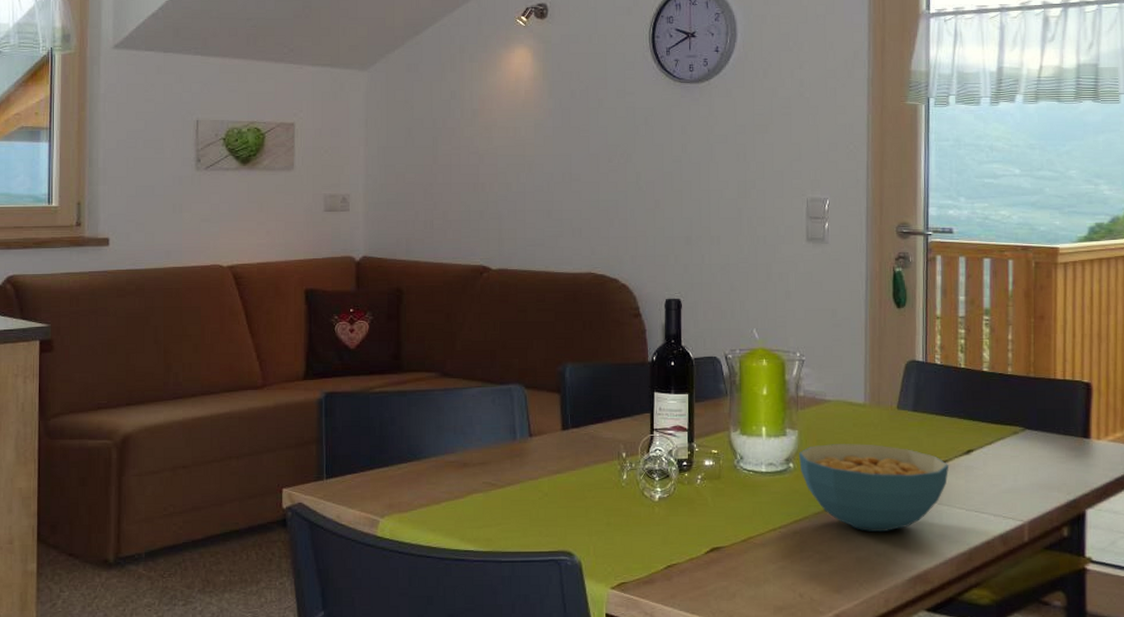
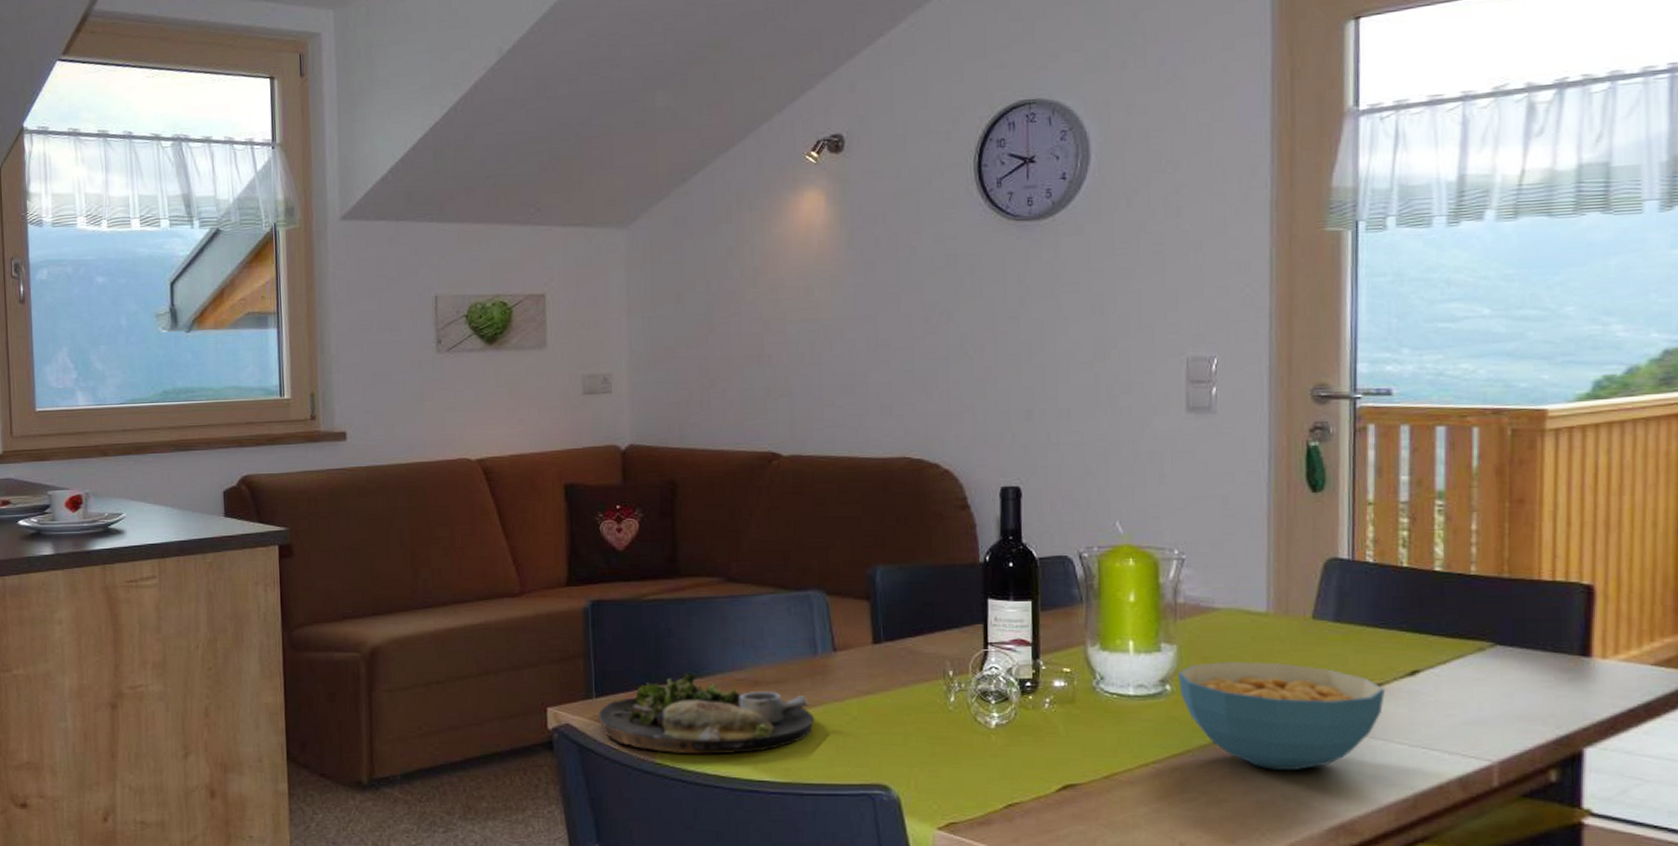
dinner plate: none [327,455,513,529] -> present [597,672,815,755]

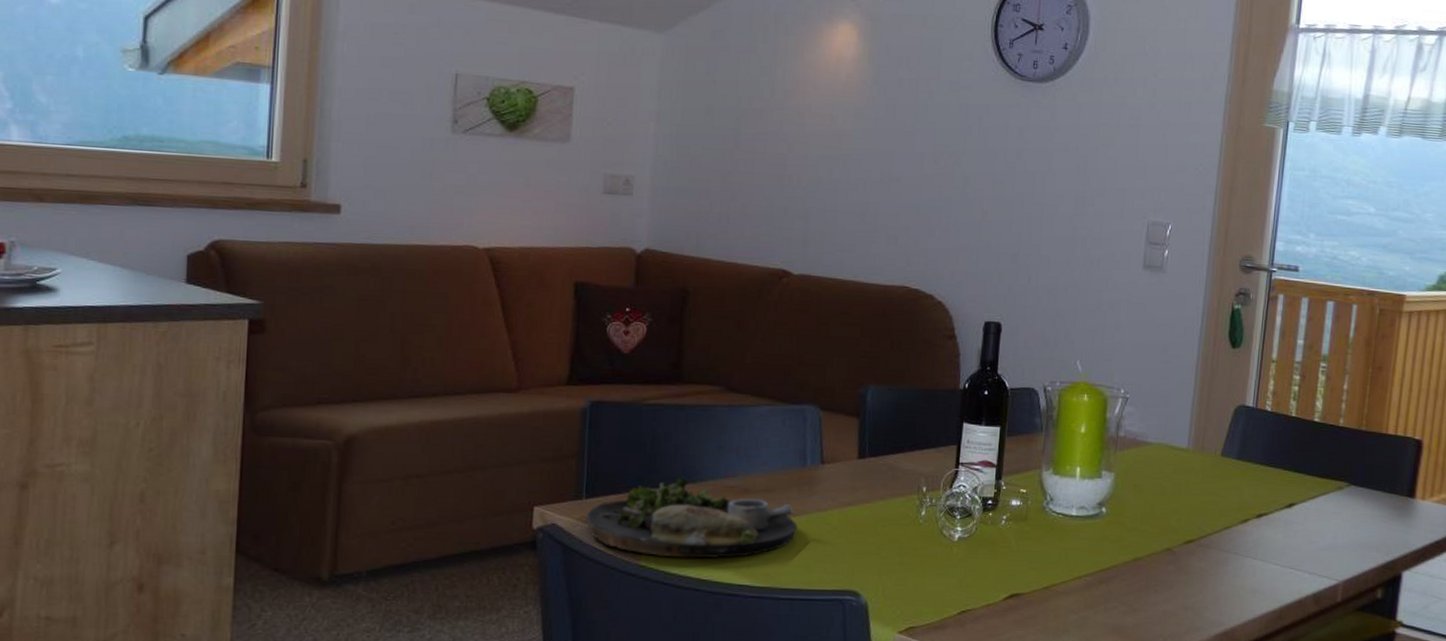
cereal bowl: present [1178,660,1386,770] -> none [1112,489,1269,585]

